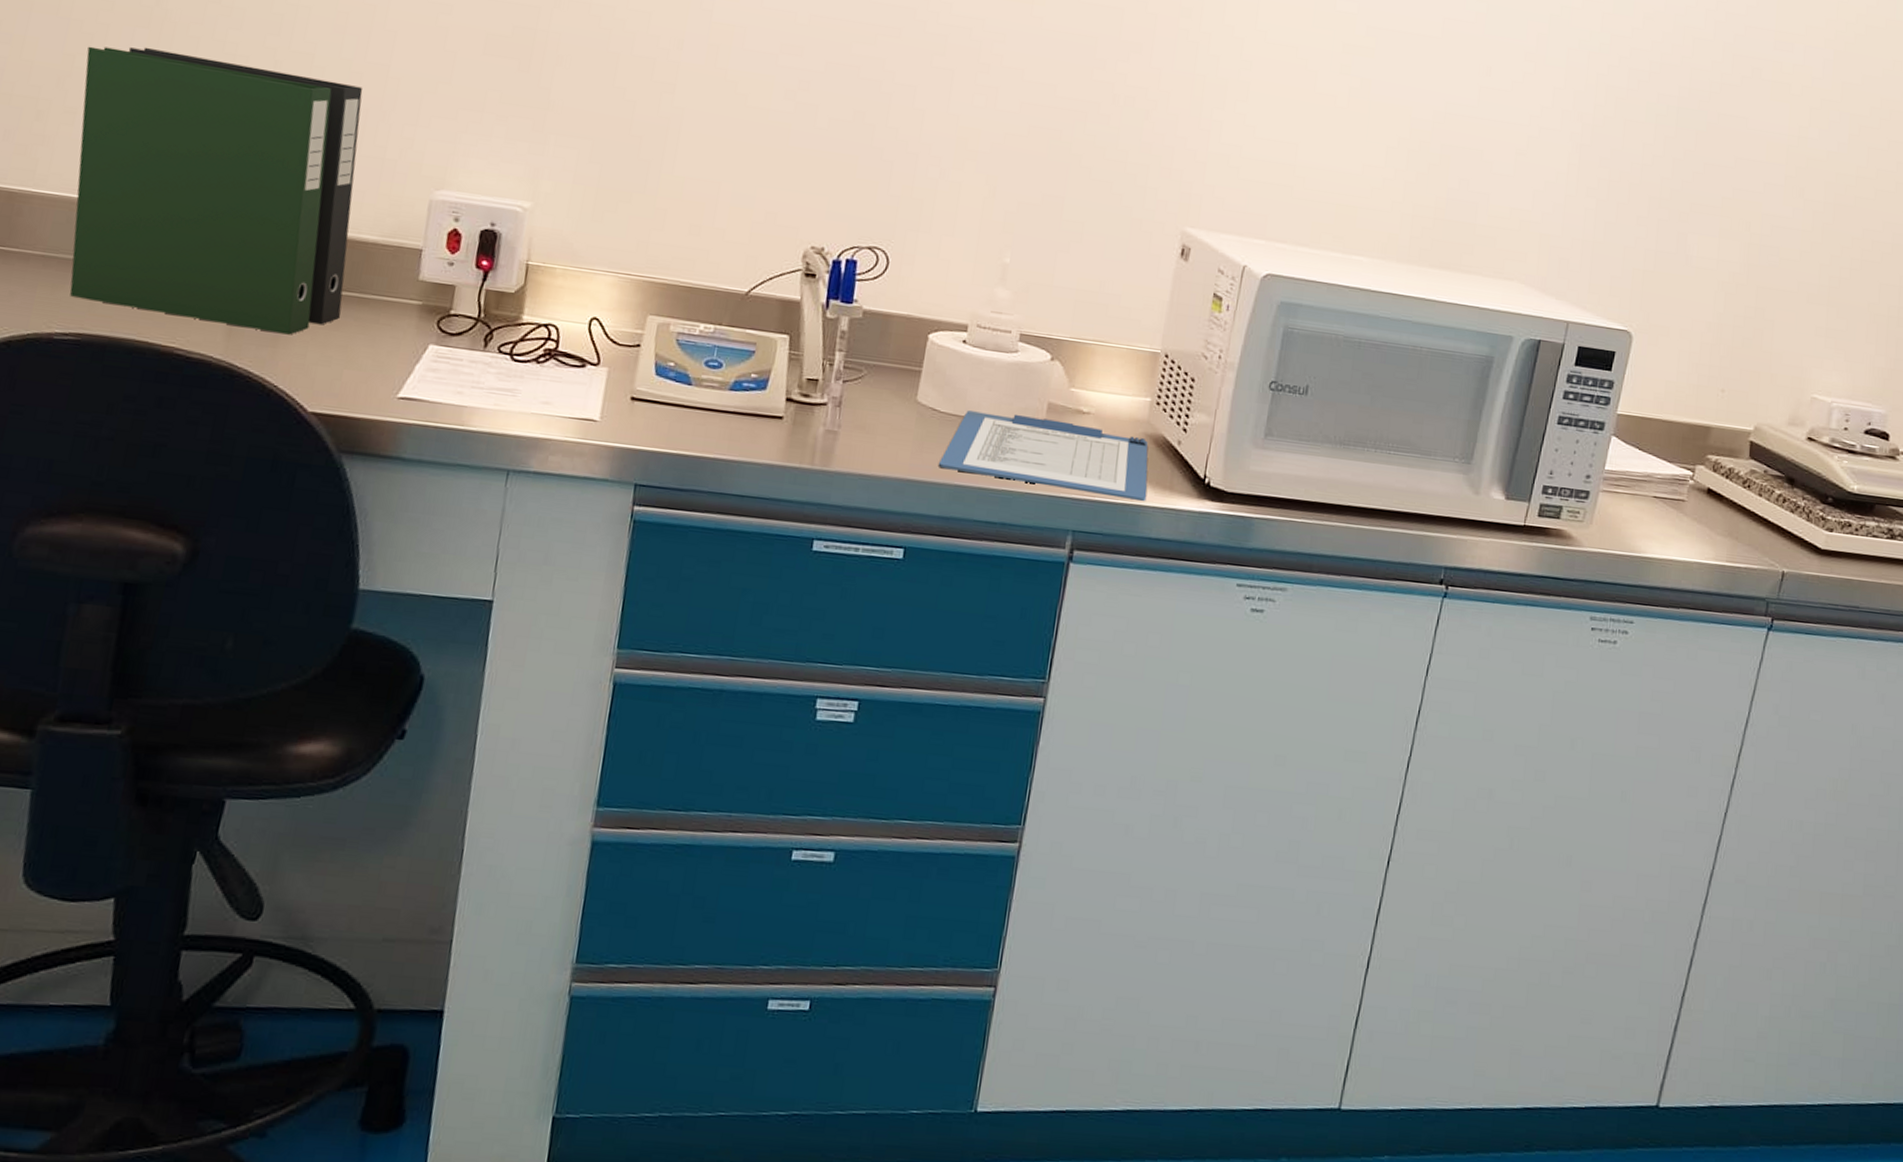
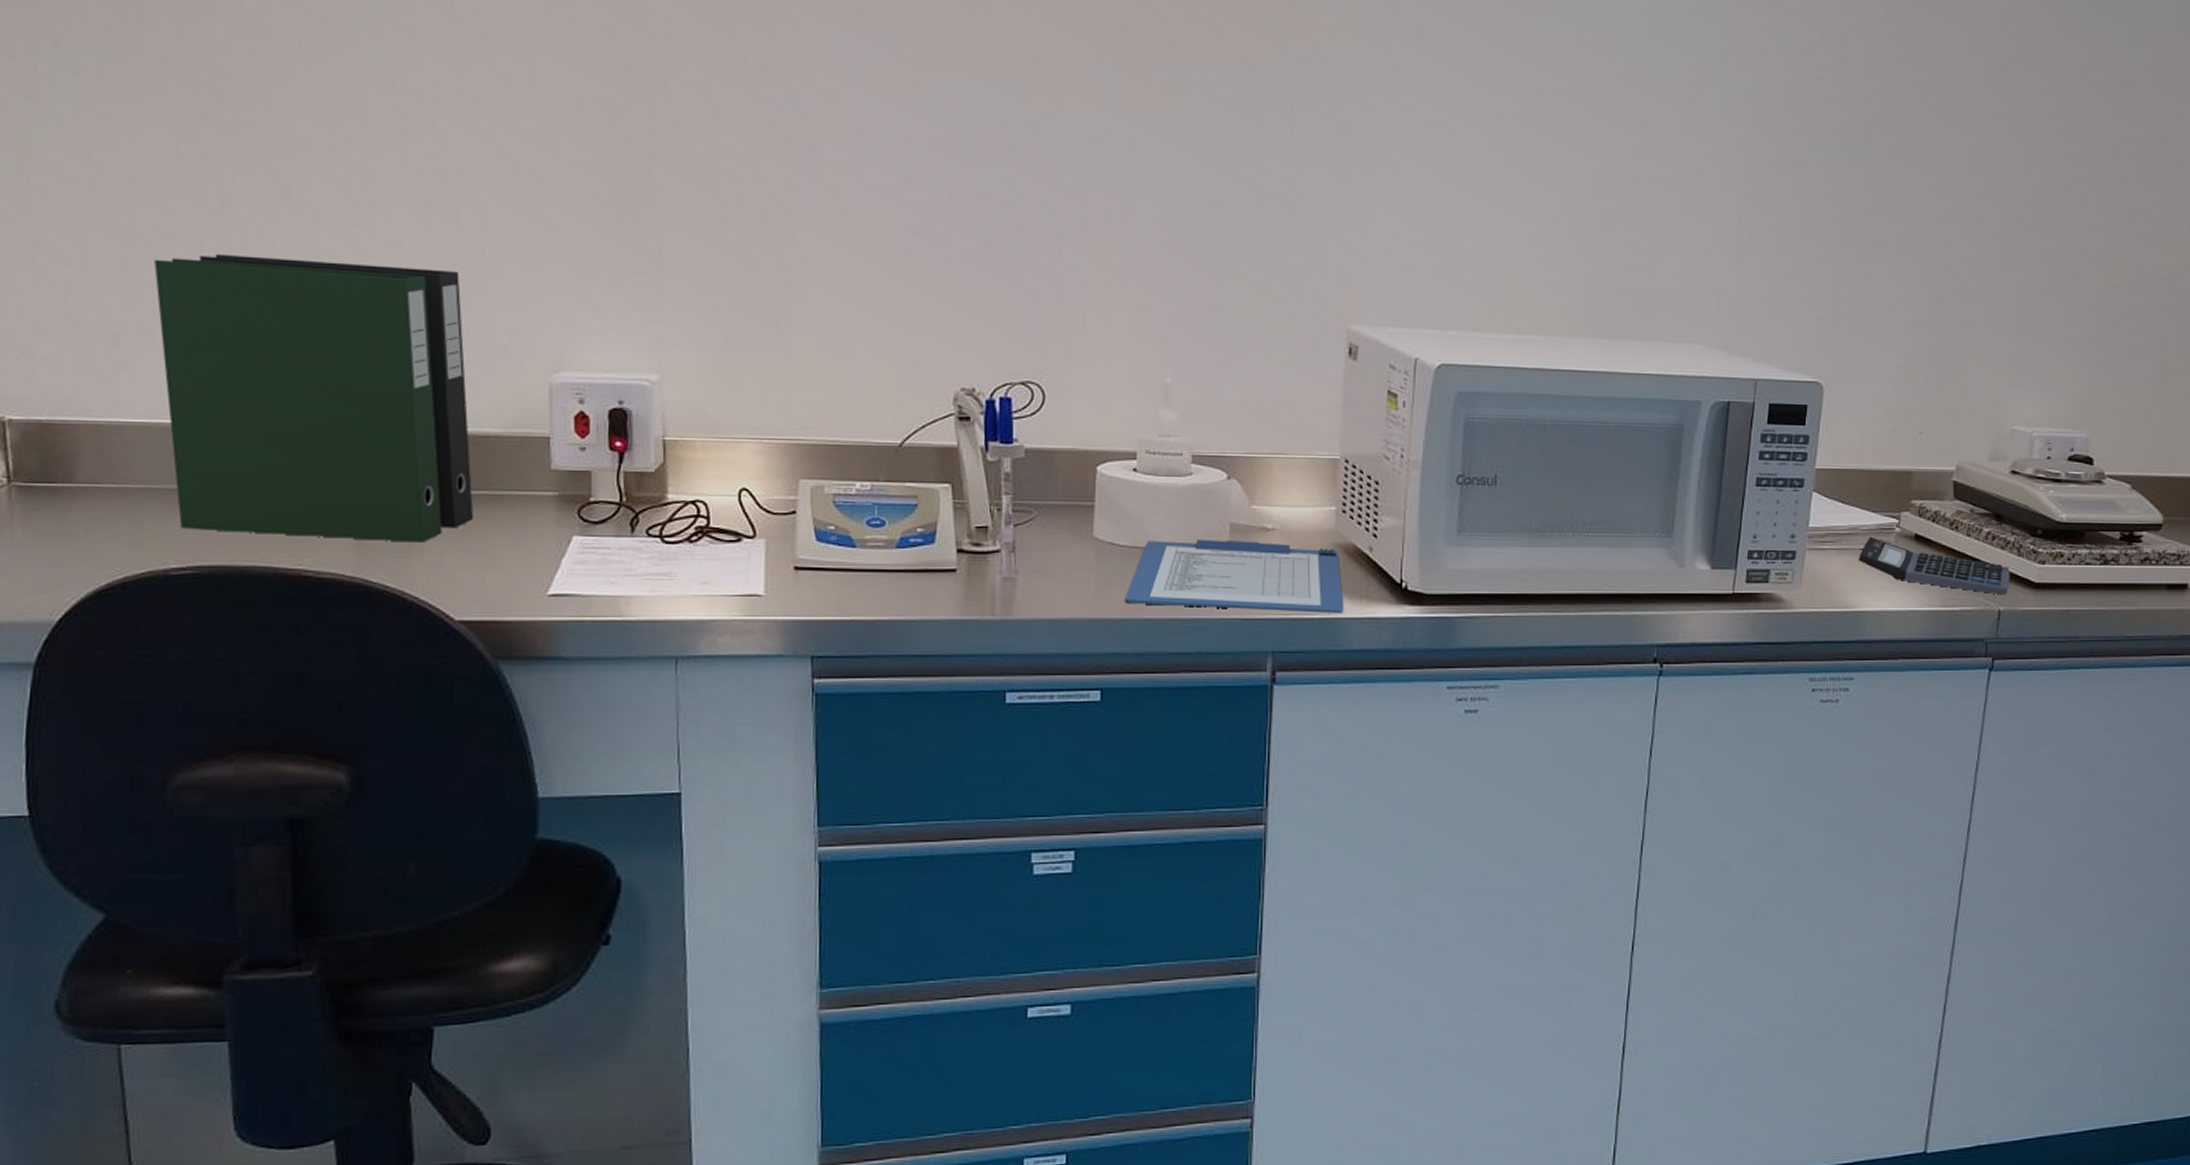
calculator: none [1650,485,1798,558] -> present [1858,536,2010,595]

